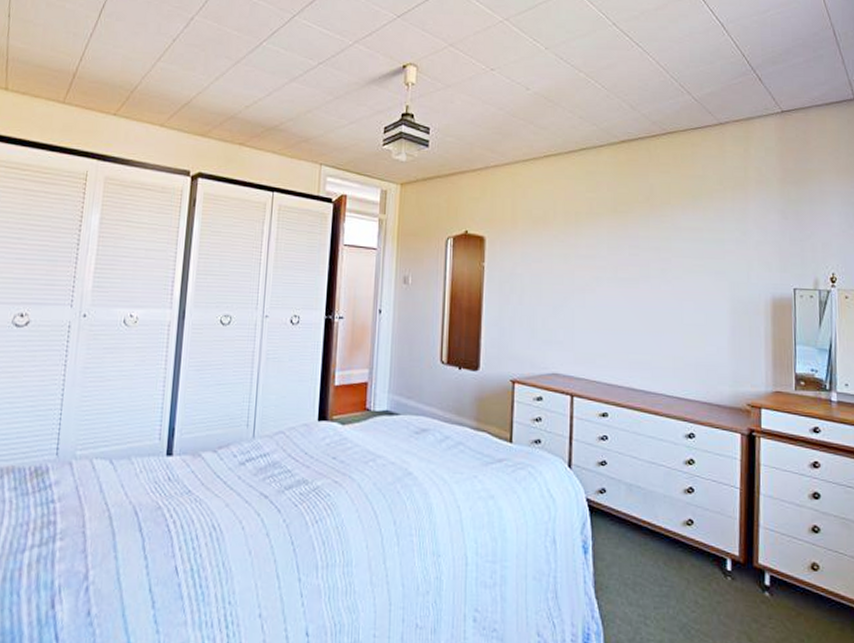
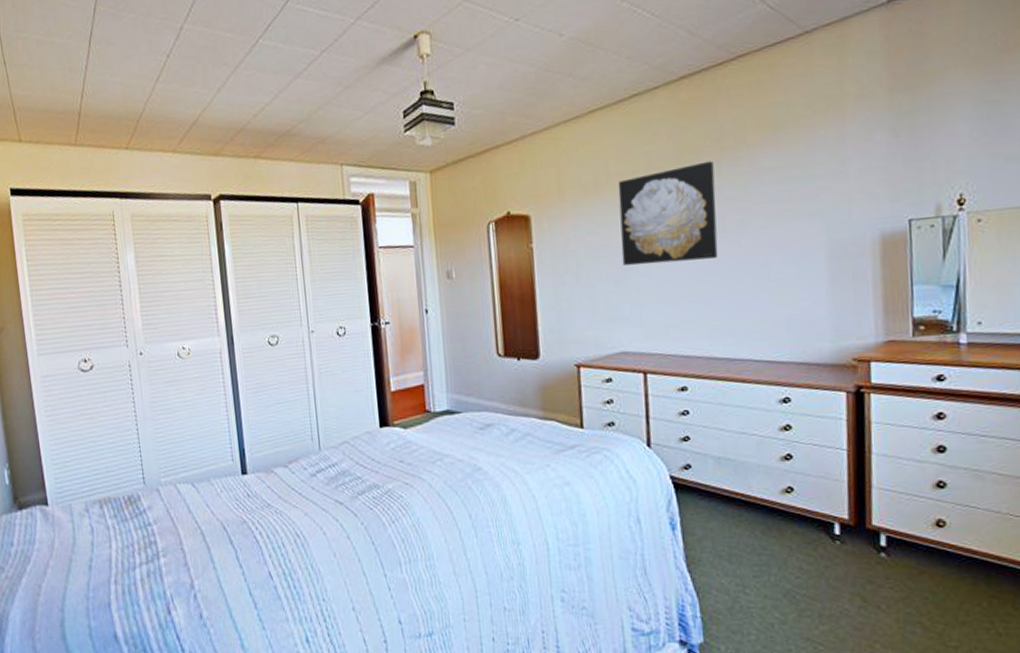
wall art: none [561,214,643,300] -> present [618,161,719,266]

